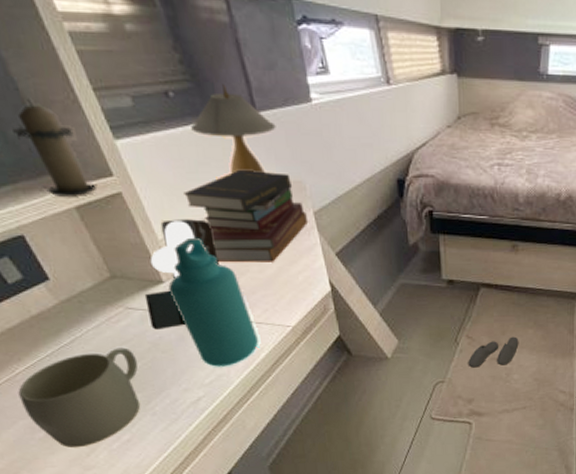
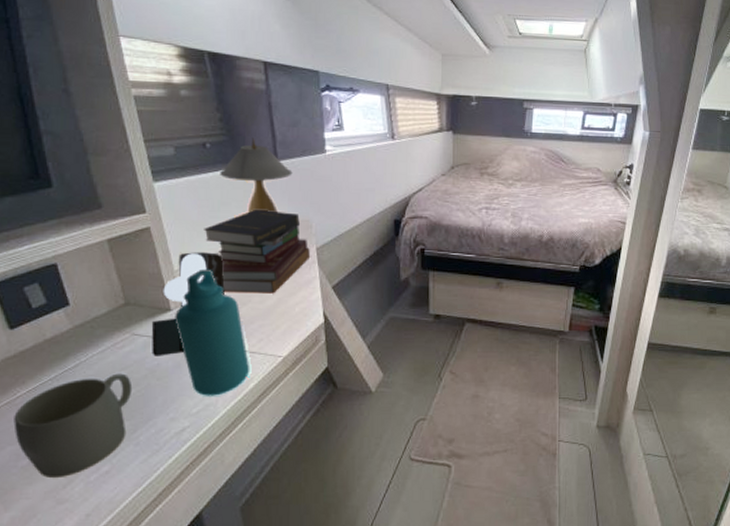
candle: present [12,98,98,196] -> none [70,147,130,230]
slippers: present [468,336,519,368] -> none [450,373,502,405]

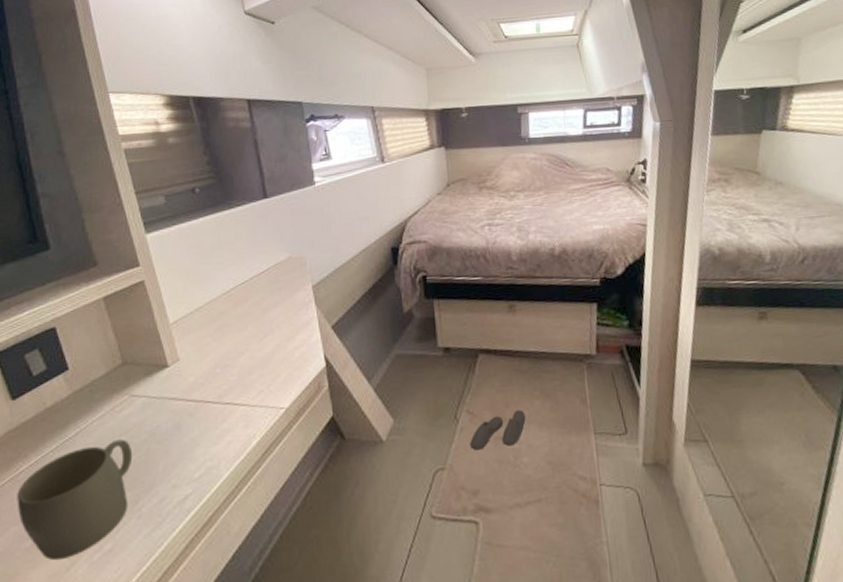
lighter: present [151,252,225,356] -> none [149,301,221,418]
water bottle: present [175,269,250,396] -> none [172,318,252,458]
books: present [204,209,311,294] -> none [197,250,307,342]
table lamp: present [219,138,293,213] -> none [209,177,283,255]
slippers: none [450,373,502,405] -> present [470,409,526,450]

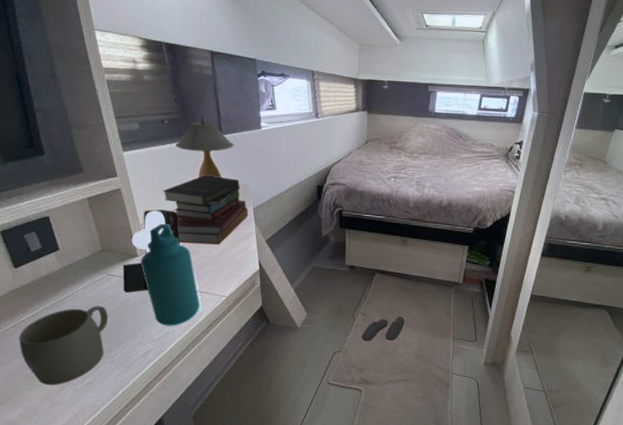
lighter: none [149,301,221,418] -> present [122,209,180,293]
water bottle: none [172,318,252,458] -> present [141,223,200,326]
books: none [197,250,307,342] -> present [163,175,249,245]
table lamp: none [209,177,283,255] -> present [174,115,234,179]

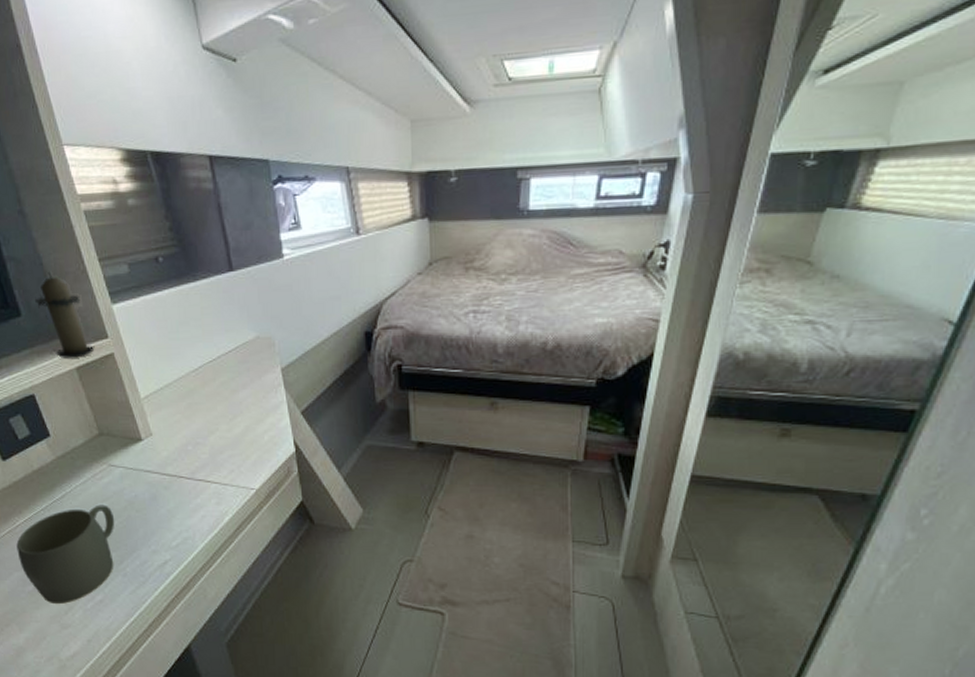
candle: none [58,122,105,190] -> present [35,271,95,358]
lighter: present [122,209,180,293] -> none [125,378,192,488]
water bottle: present [141,223,200,326] -> none [146,395,224,529]
books: present [163,175,249,245] -> none [165,327,276,421]
table lamp: present [174,115,234,179] -> none [174,247,250,332]
slippers: present [362,316,405,341] -> none [440,511,500,546]

